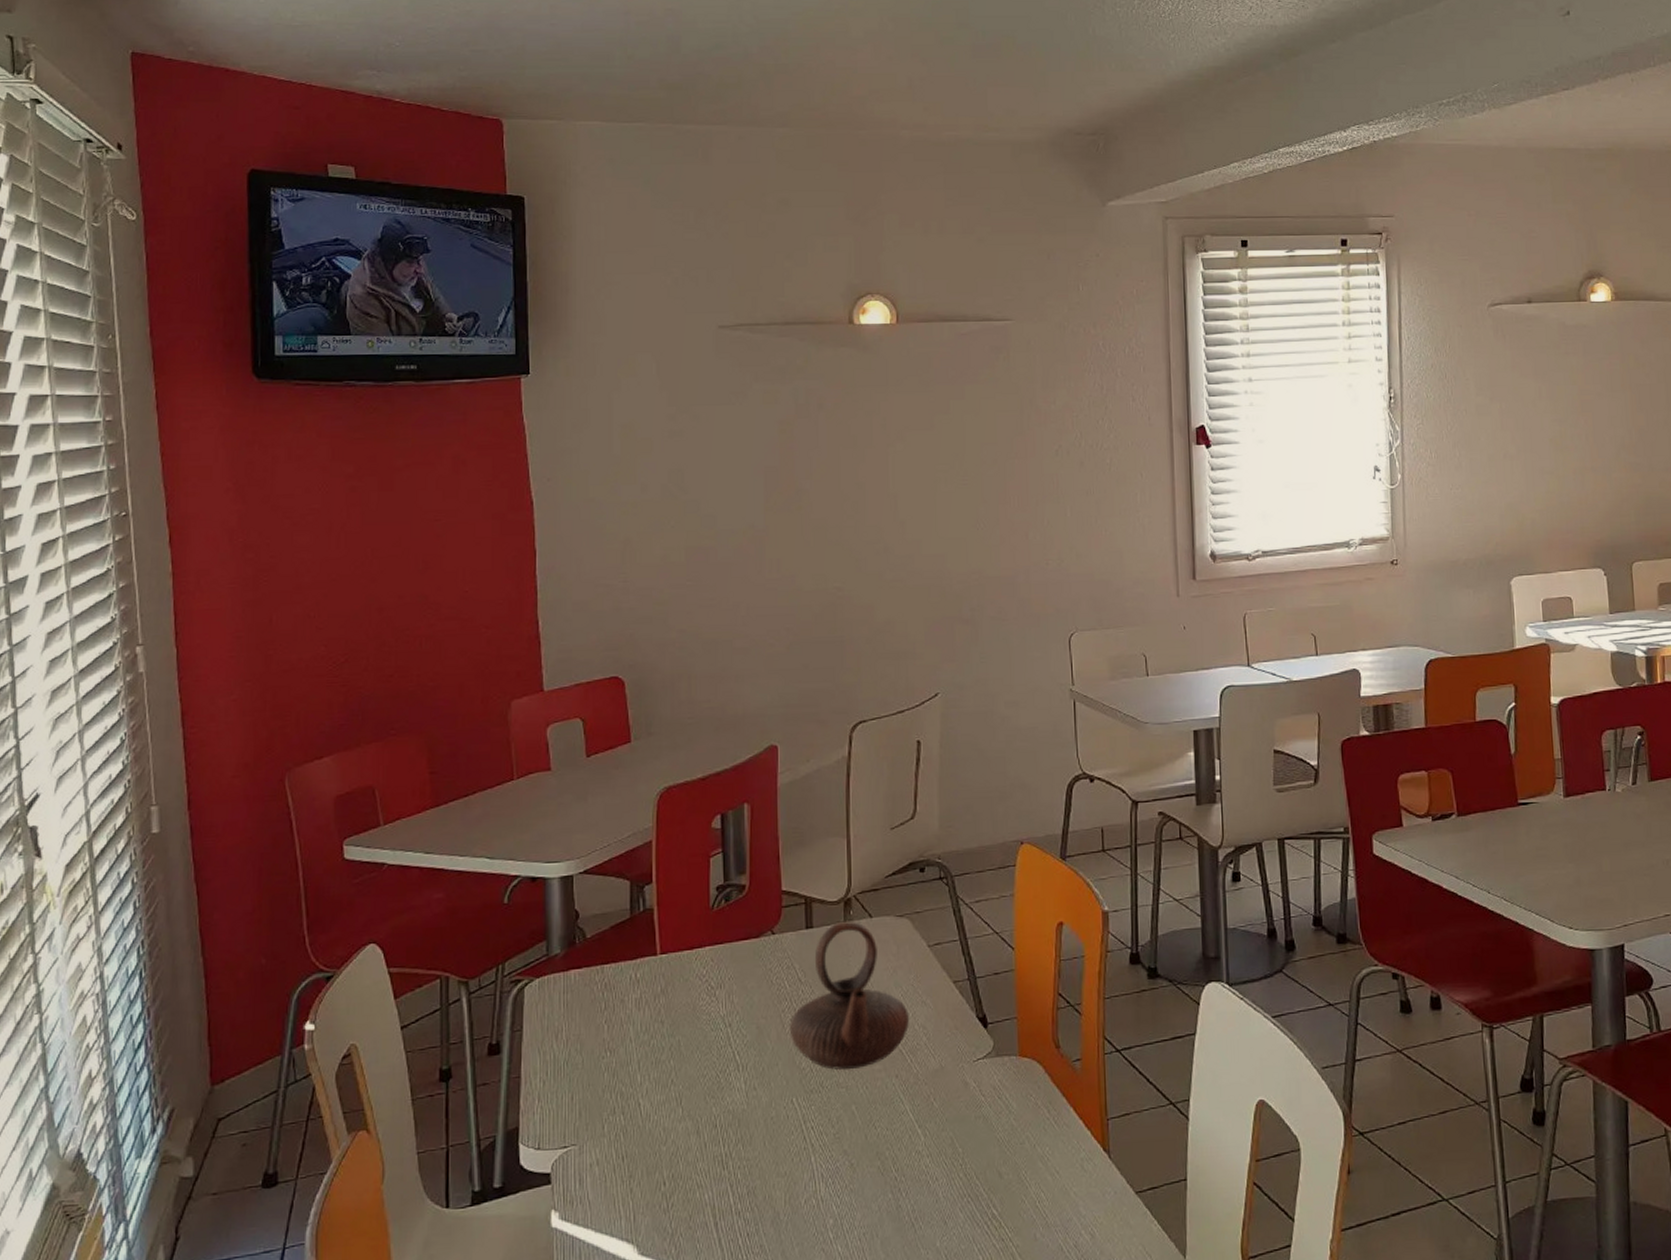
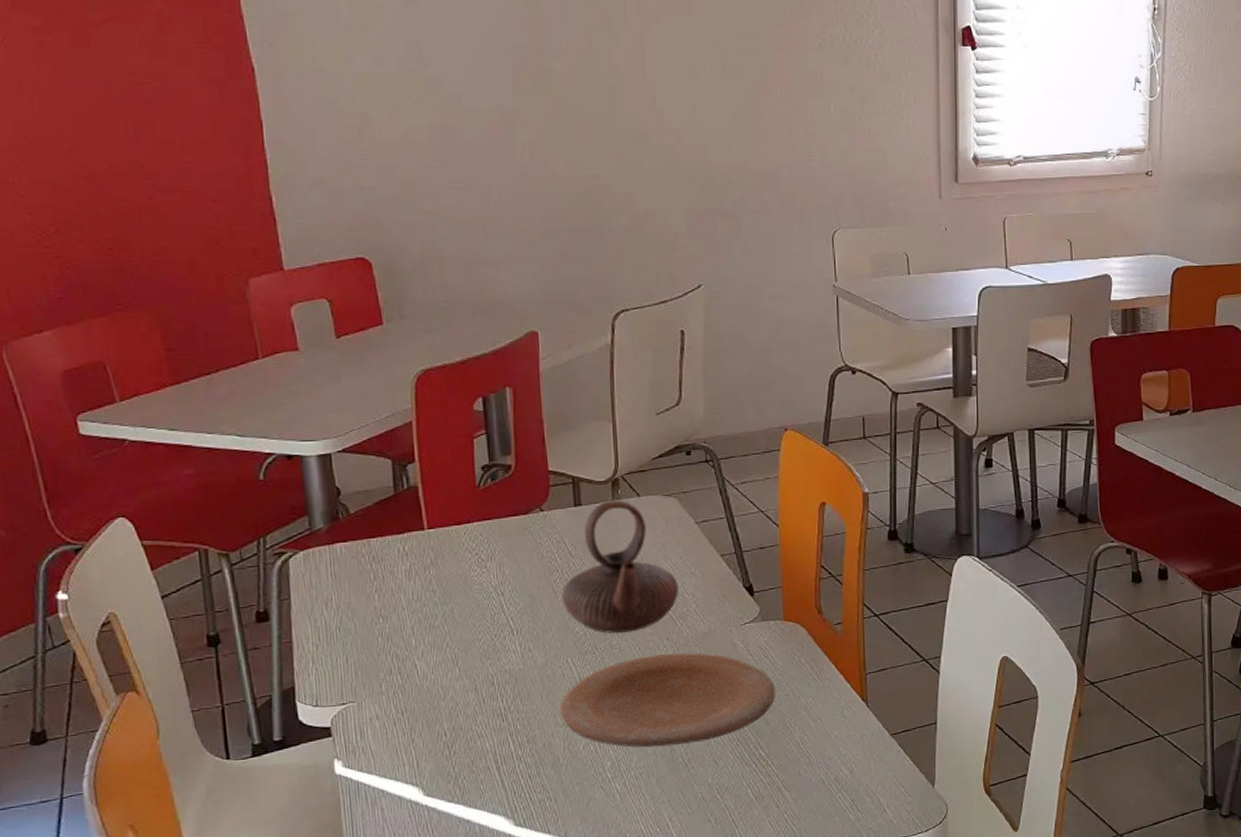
plate: none [782,1093,1009,1203] -> present [559,653,775,748]

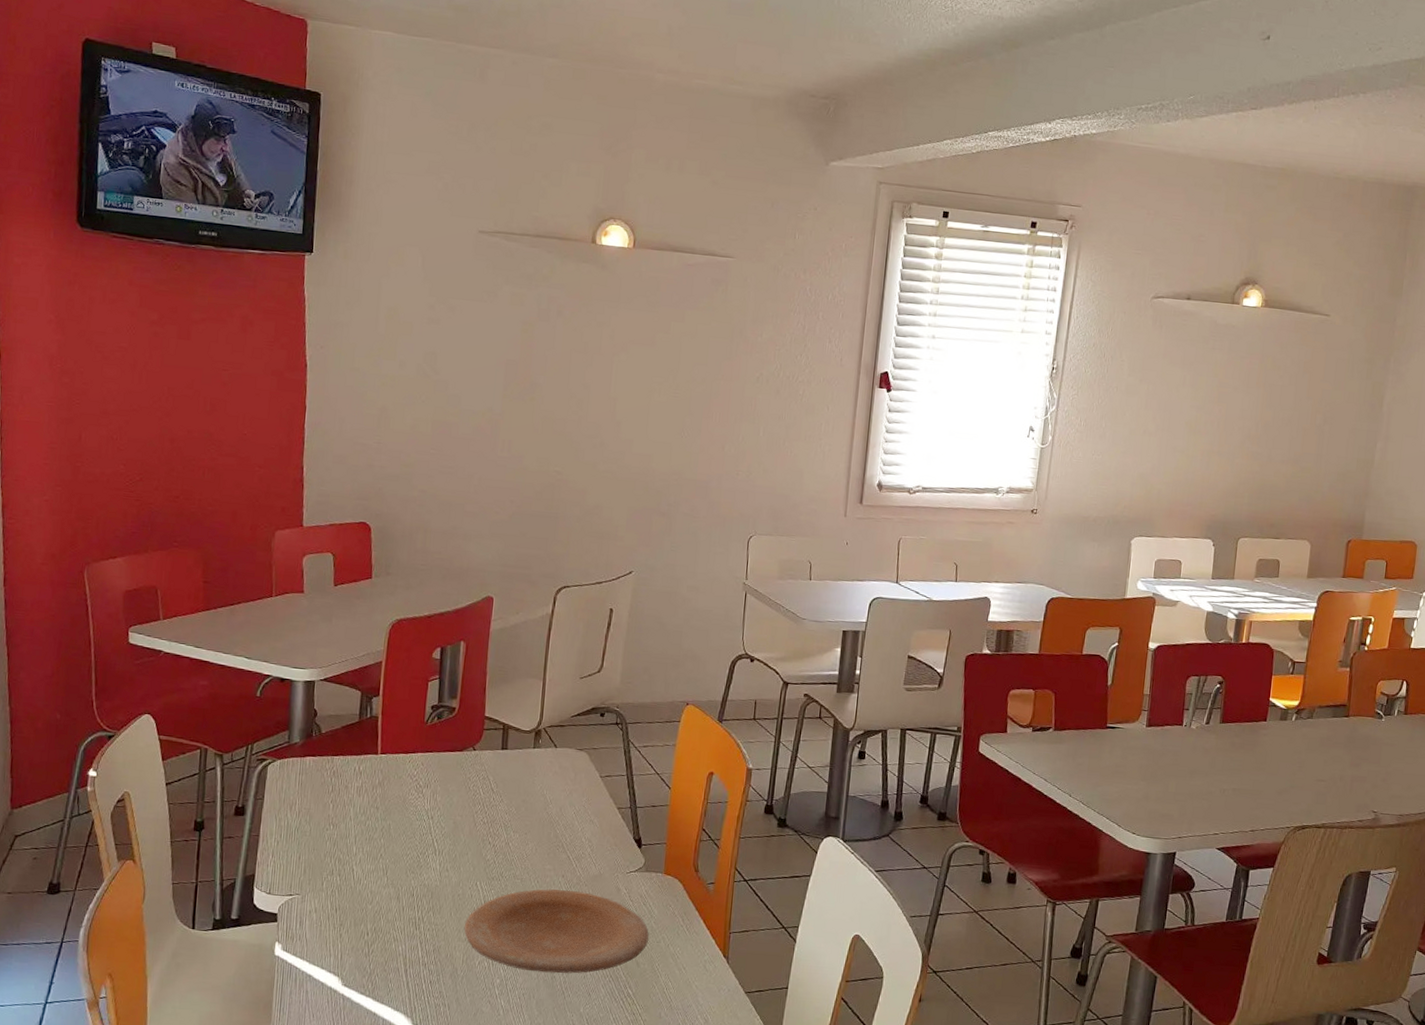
teapot: present [561,499,678,633] -> none [479,747,578,866]

